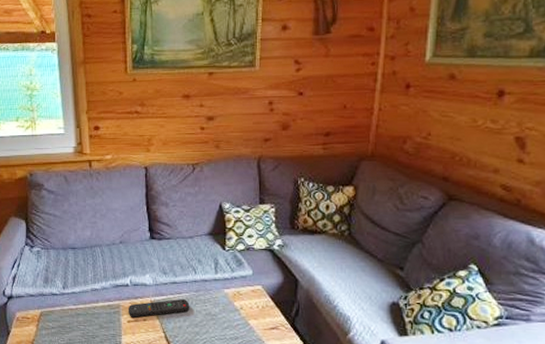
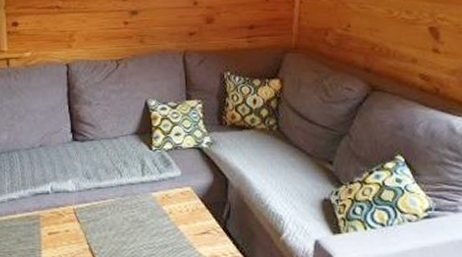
remote control: present [128,298,189,318] -> none [48,205,115,229]

